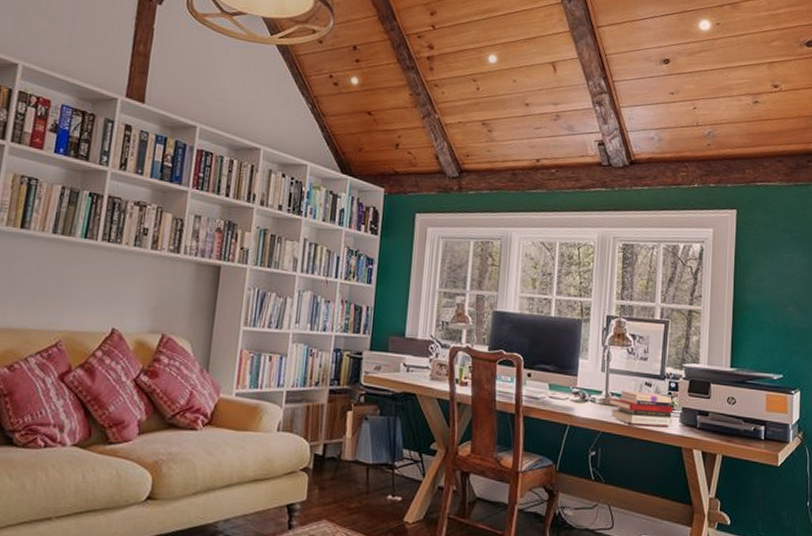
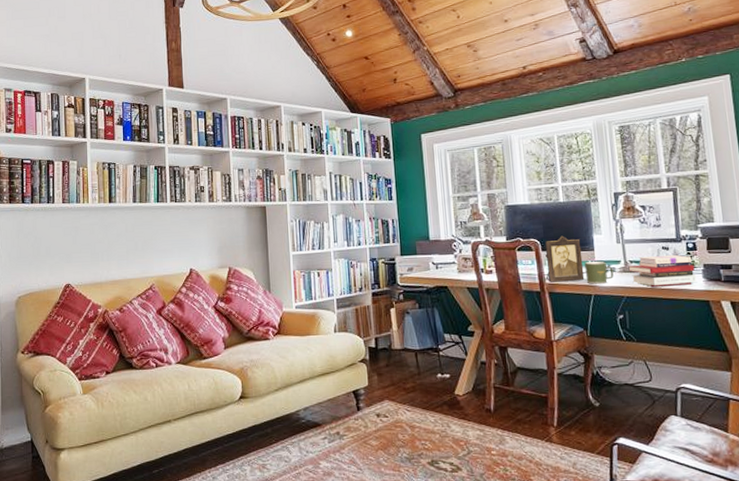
photo frame: none [524,354,566,408] -> present [544,235,585,283]
mug: none [564,388,593,415] -> present [584,261,614,284]

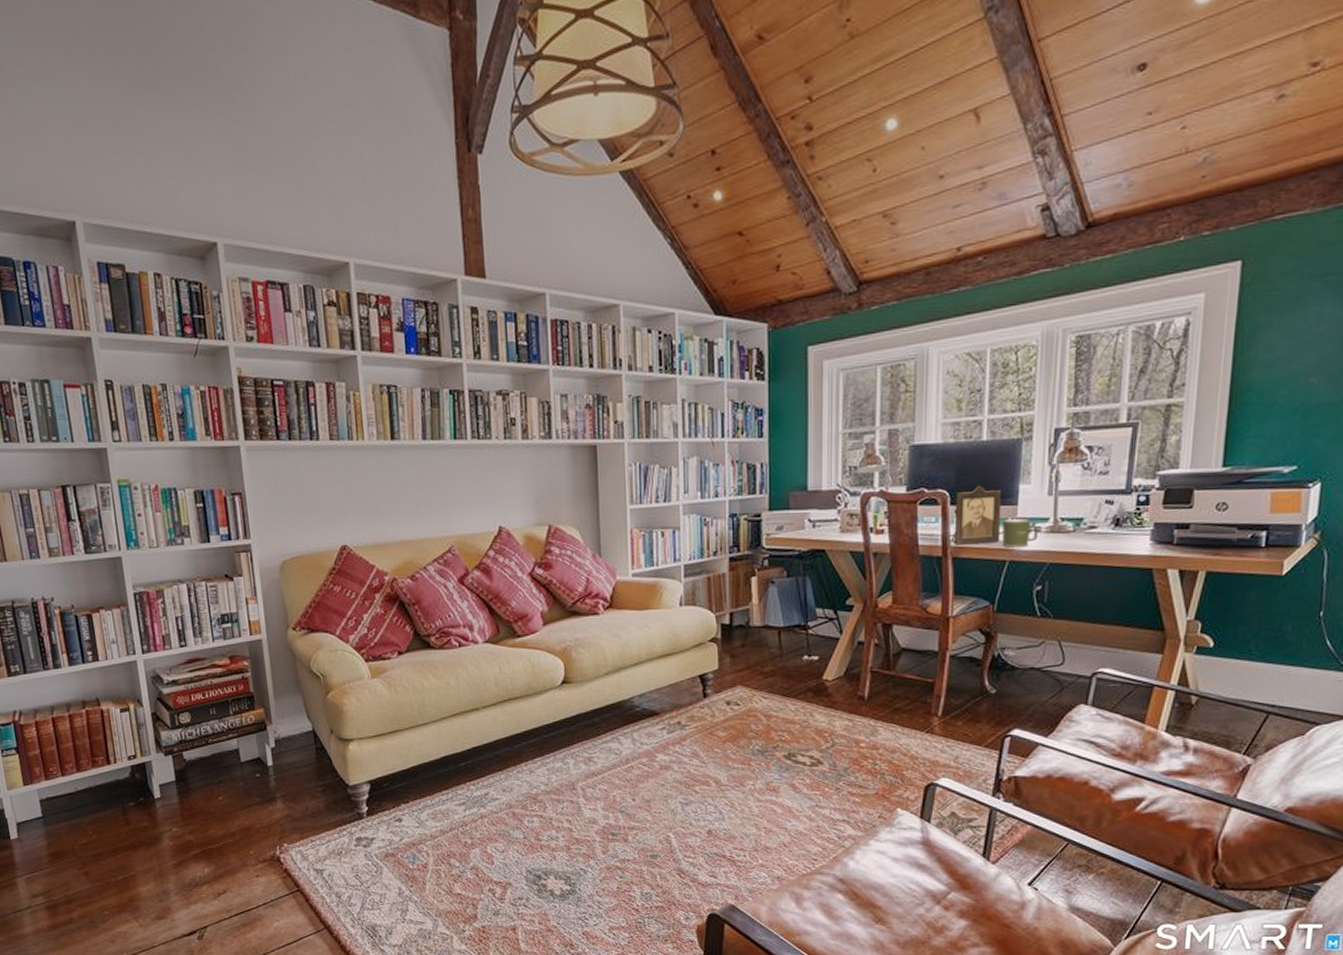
books: present [628,254,697,287] -> none [1057,510,1143,551]

